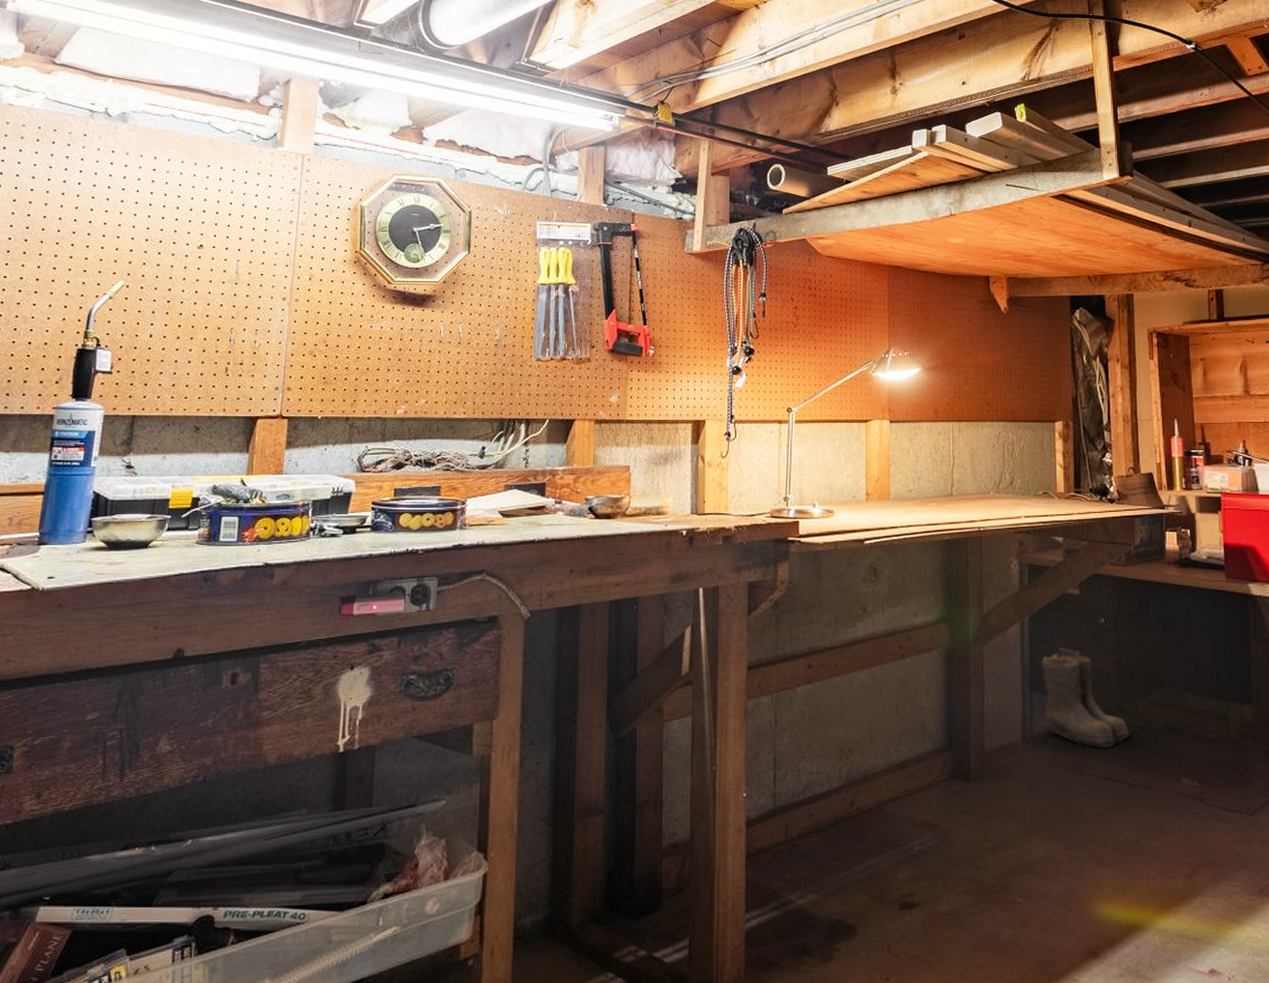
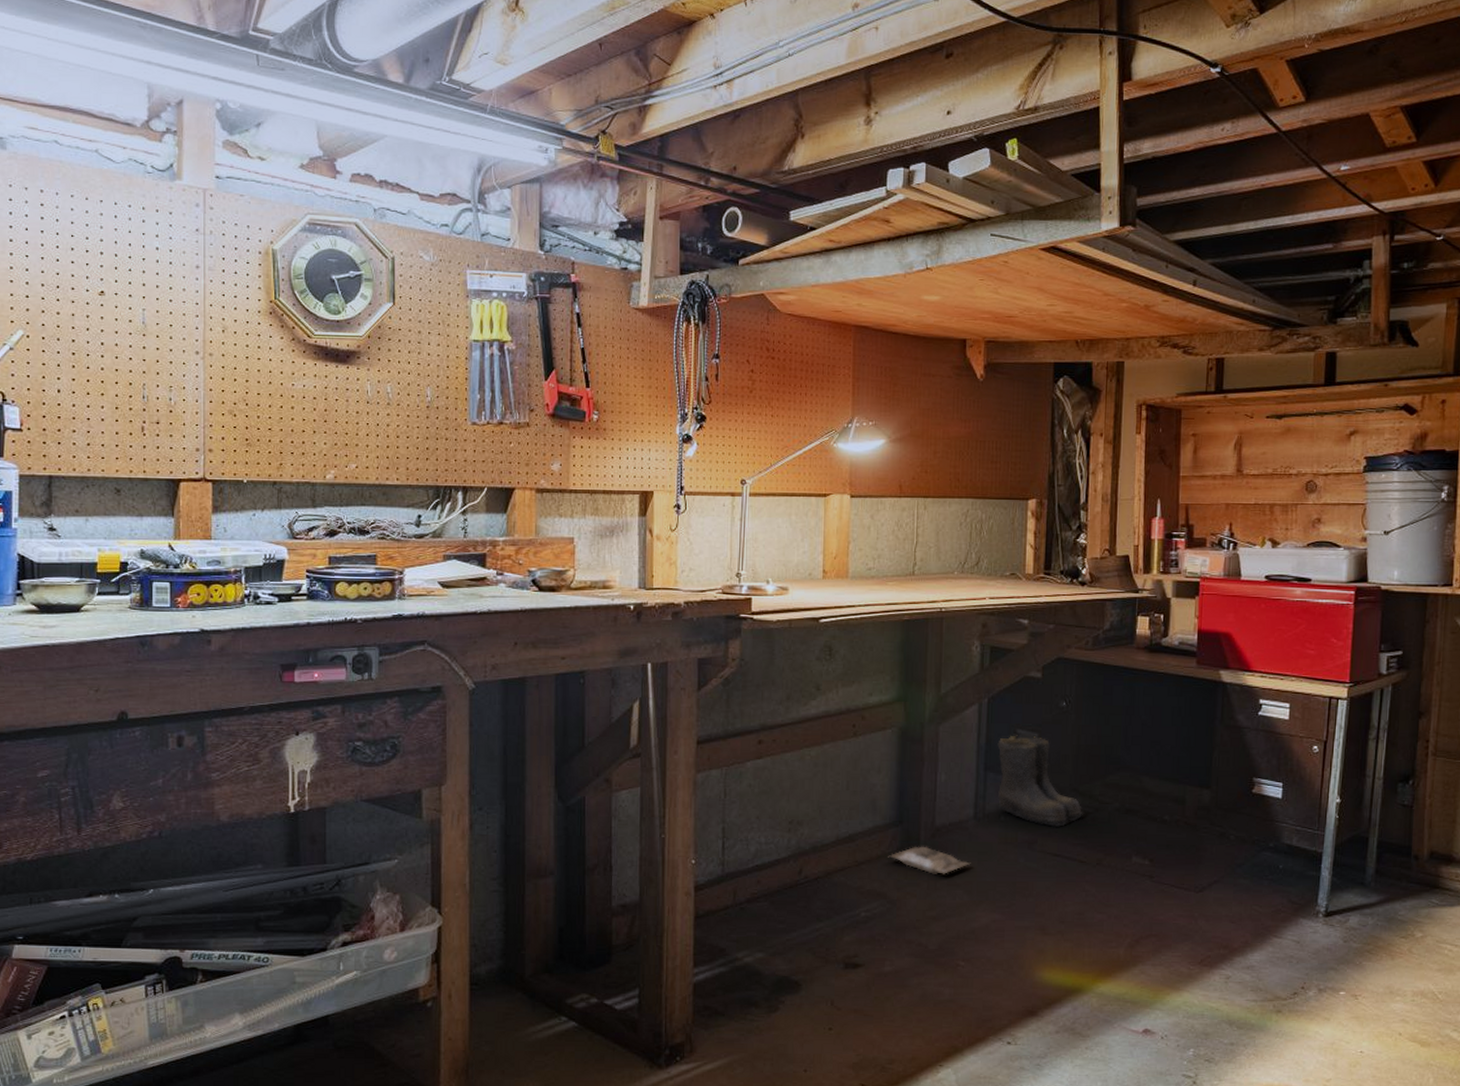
bag: none [939,772,1022,802] -> present [888,846,971,874]

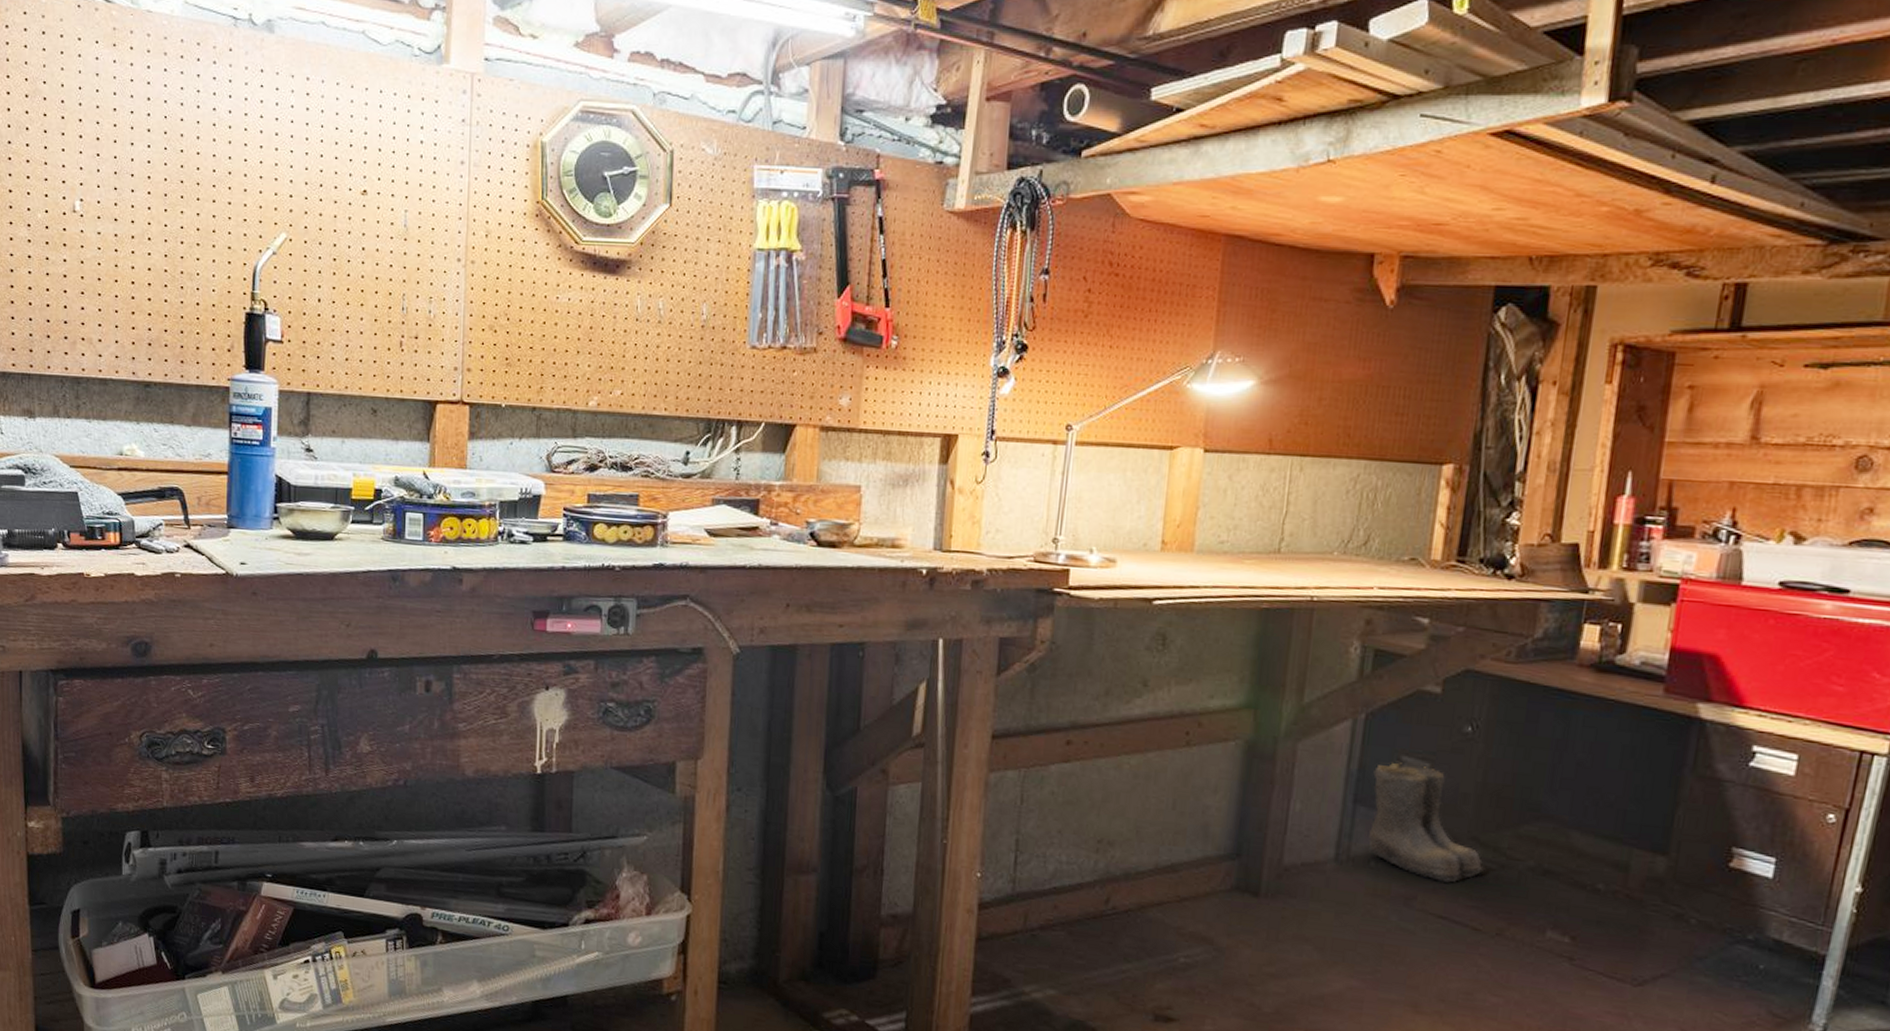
bag: present [888,846,971,874] -> none [1219,886,1326,924]

